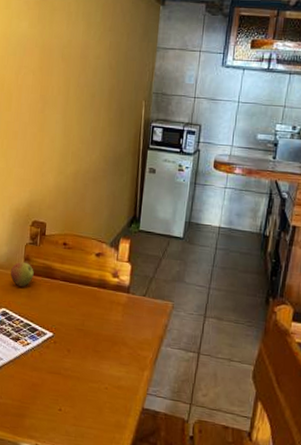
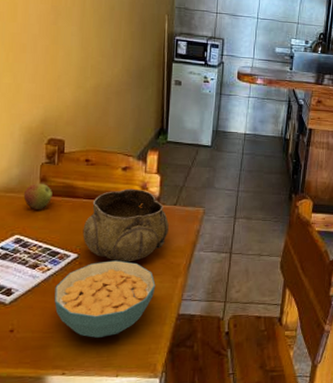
cereal bowl: none [31,343,122,418] -> present [54,260,156,338]
decorative bowl: none [58,274,137,348] -> present [82,188,169,263]

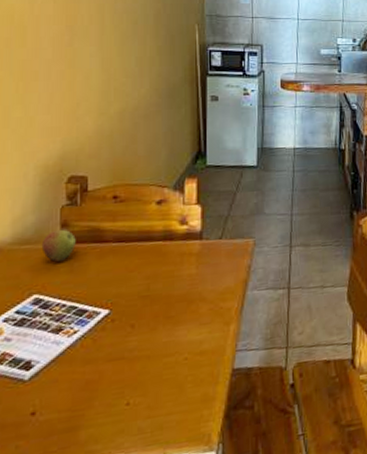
cereal bowl: present [54,260,156,338] -> none [84,311,204,411]
decorative bowl: present [82,188,169,263] -> none [114,224,215,314]

